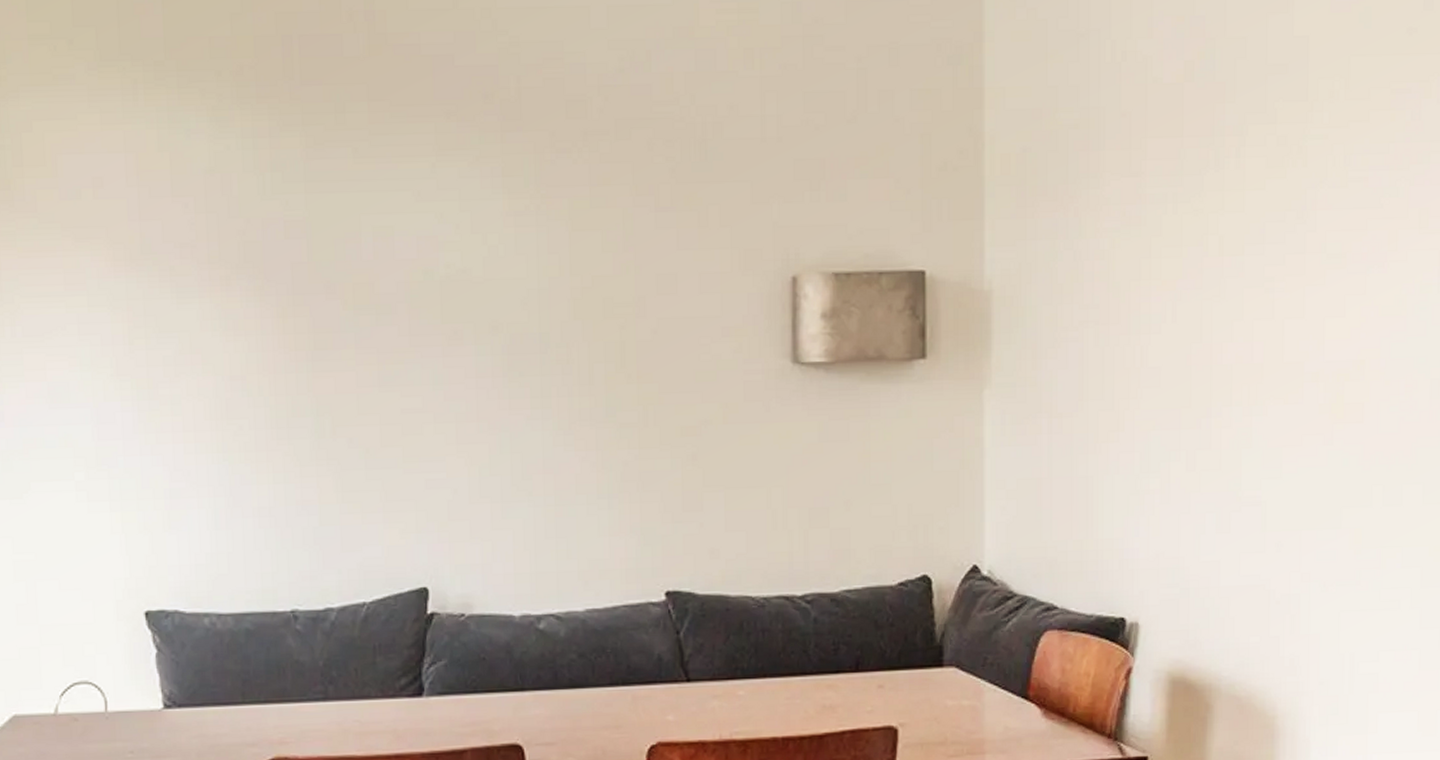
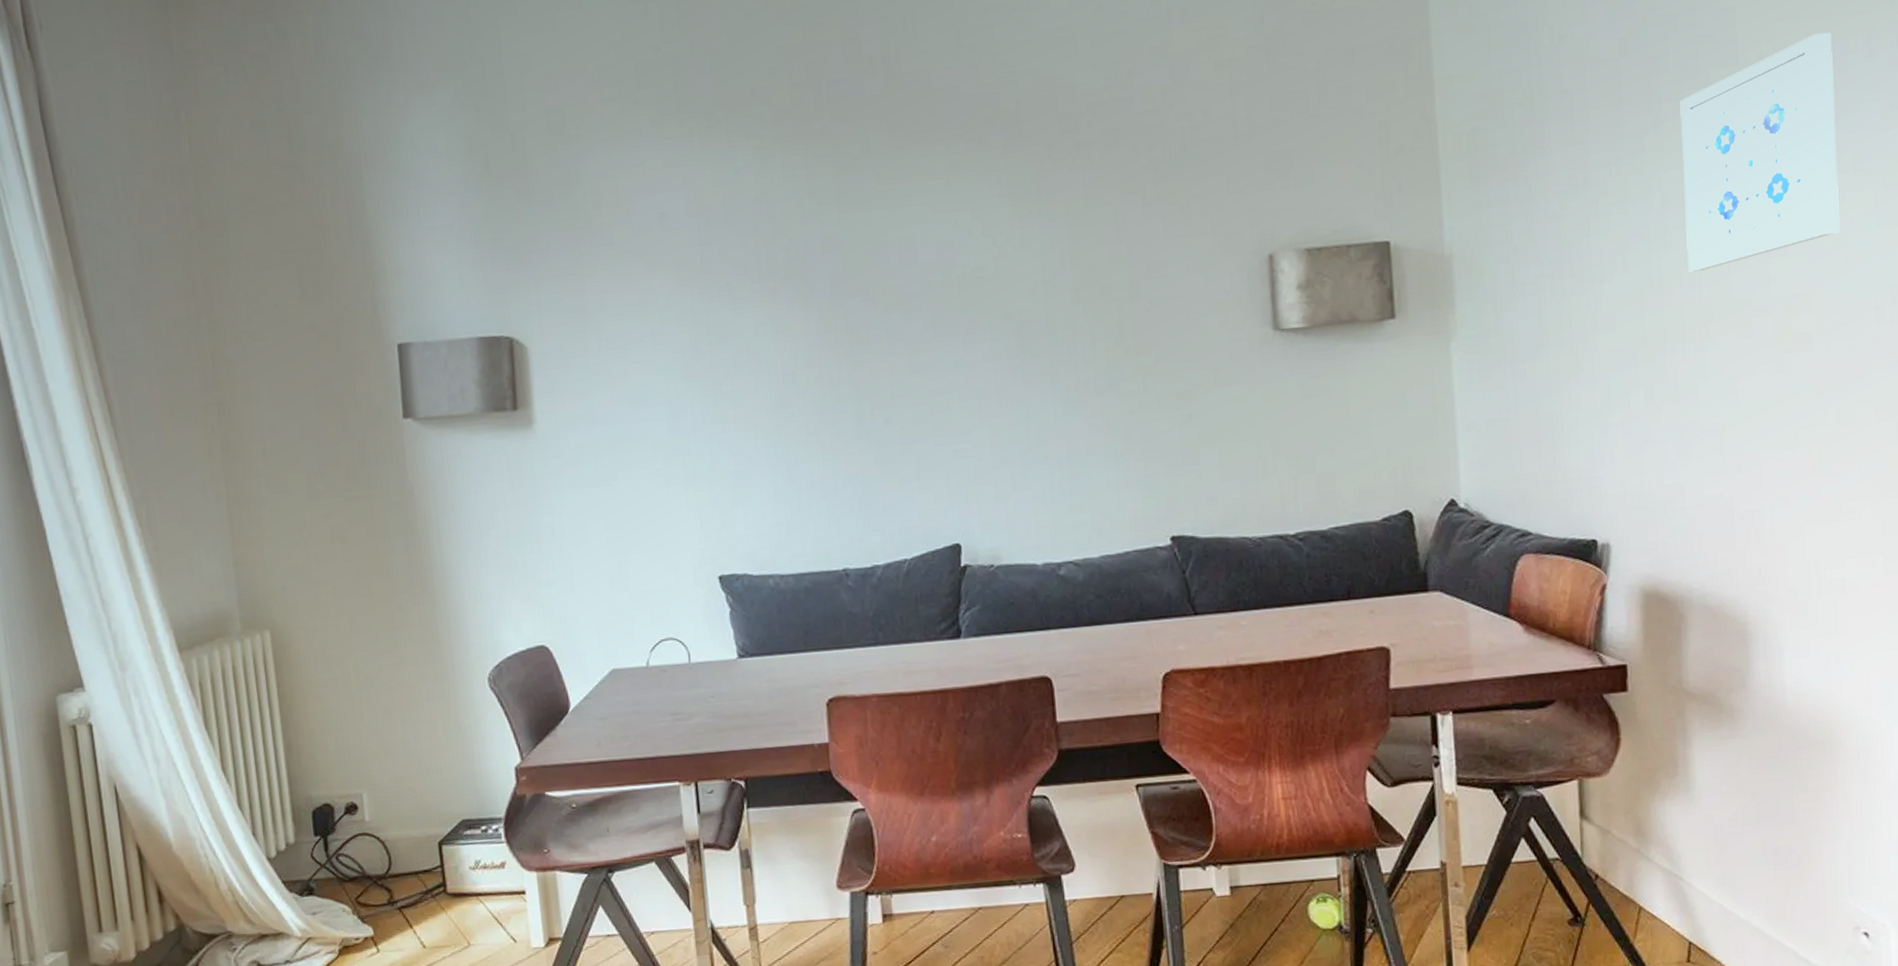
wall art: none [1241,72,1407,328] -> present [1680,32,1840,272]

